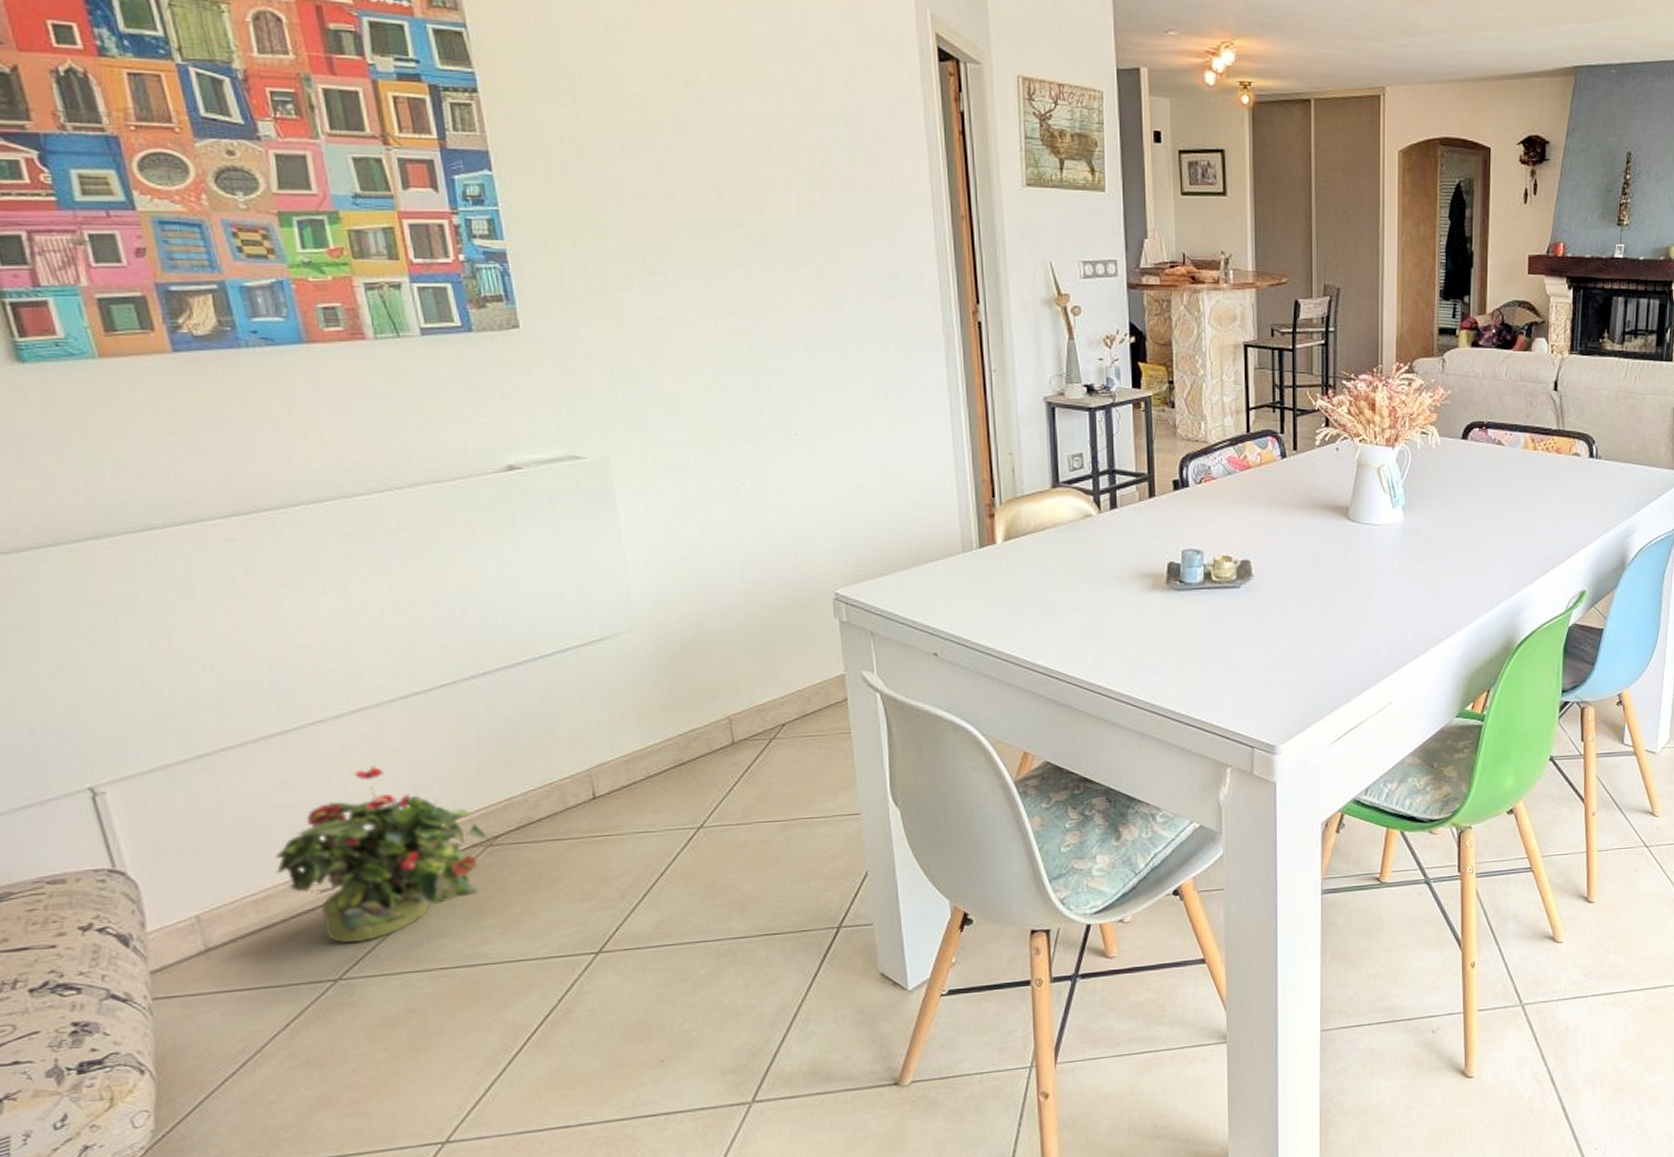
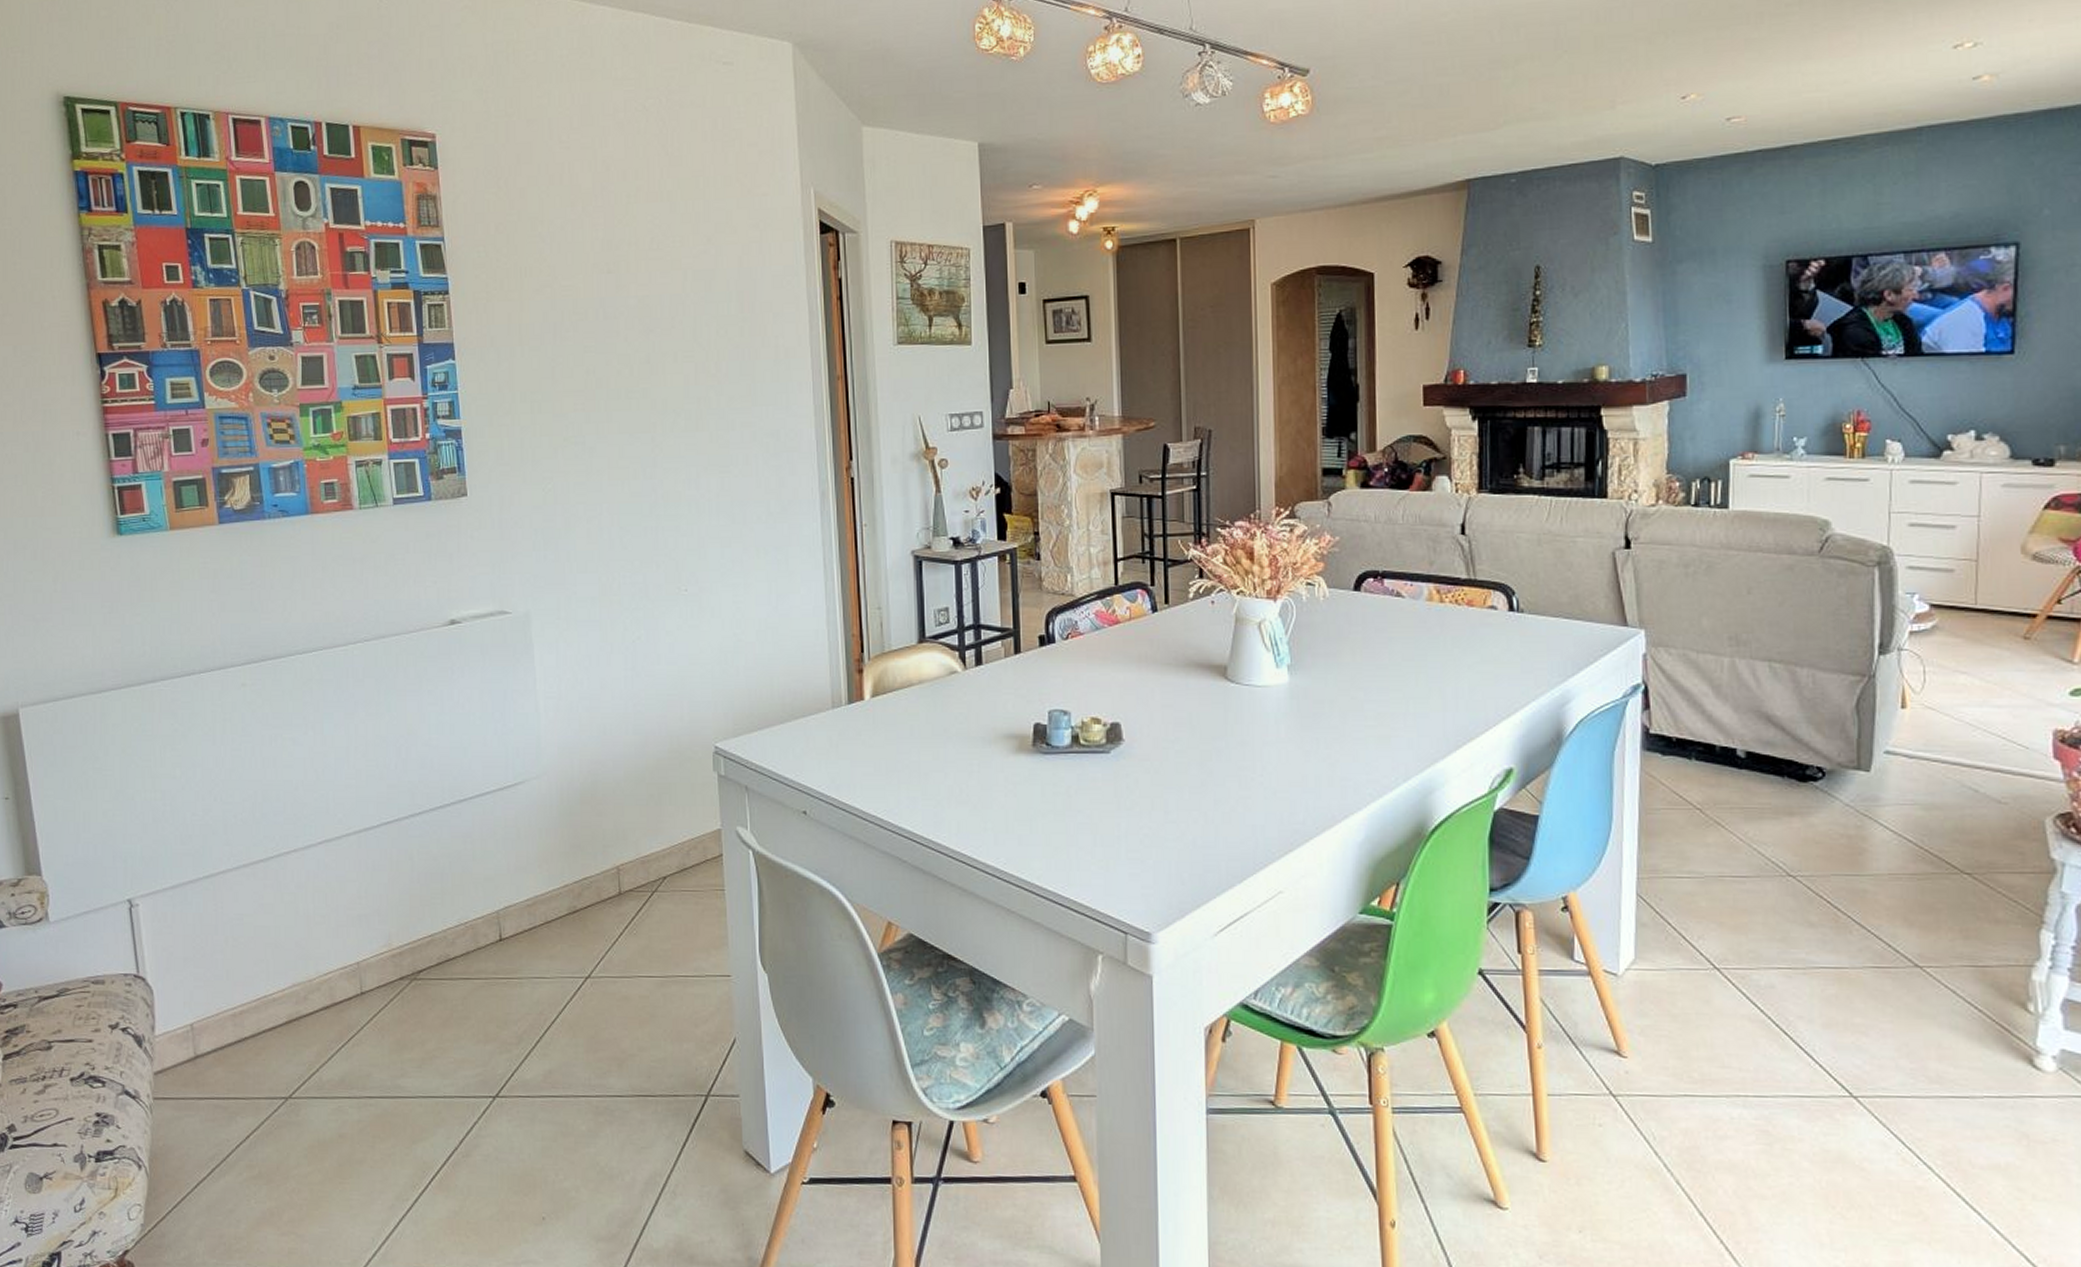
potted plant: present [275,765,488,943] -> none [250,894,413,1063]

